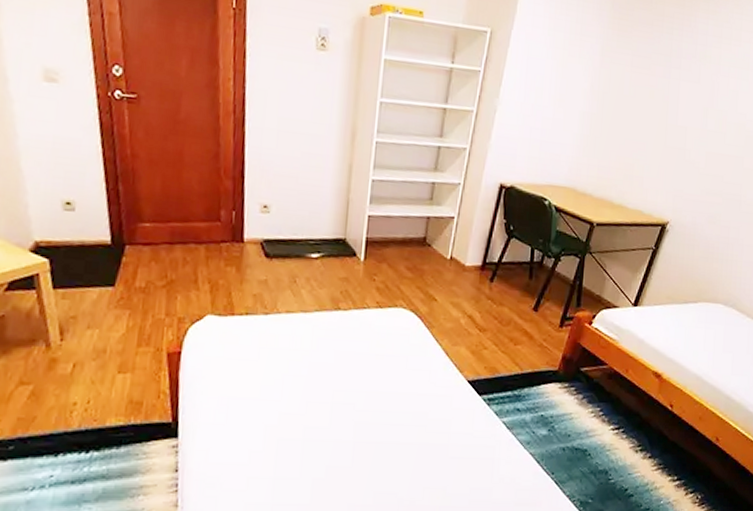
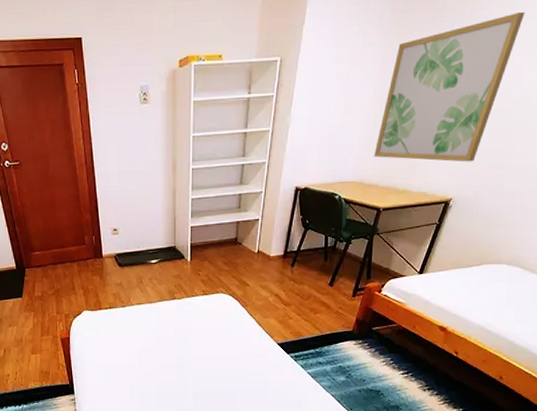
wall art: none [589,33,739,184] -> present [374,12,525,162]

